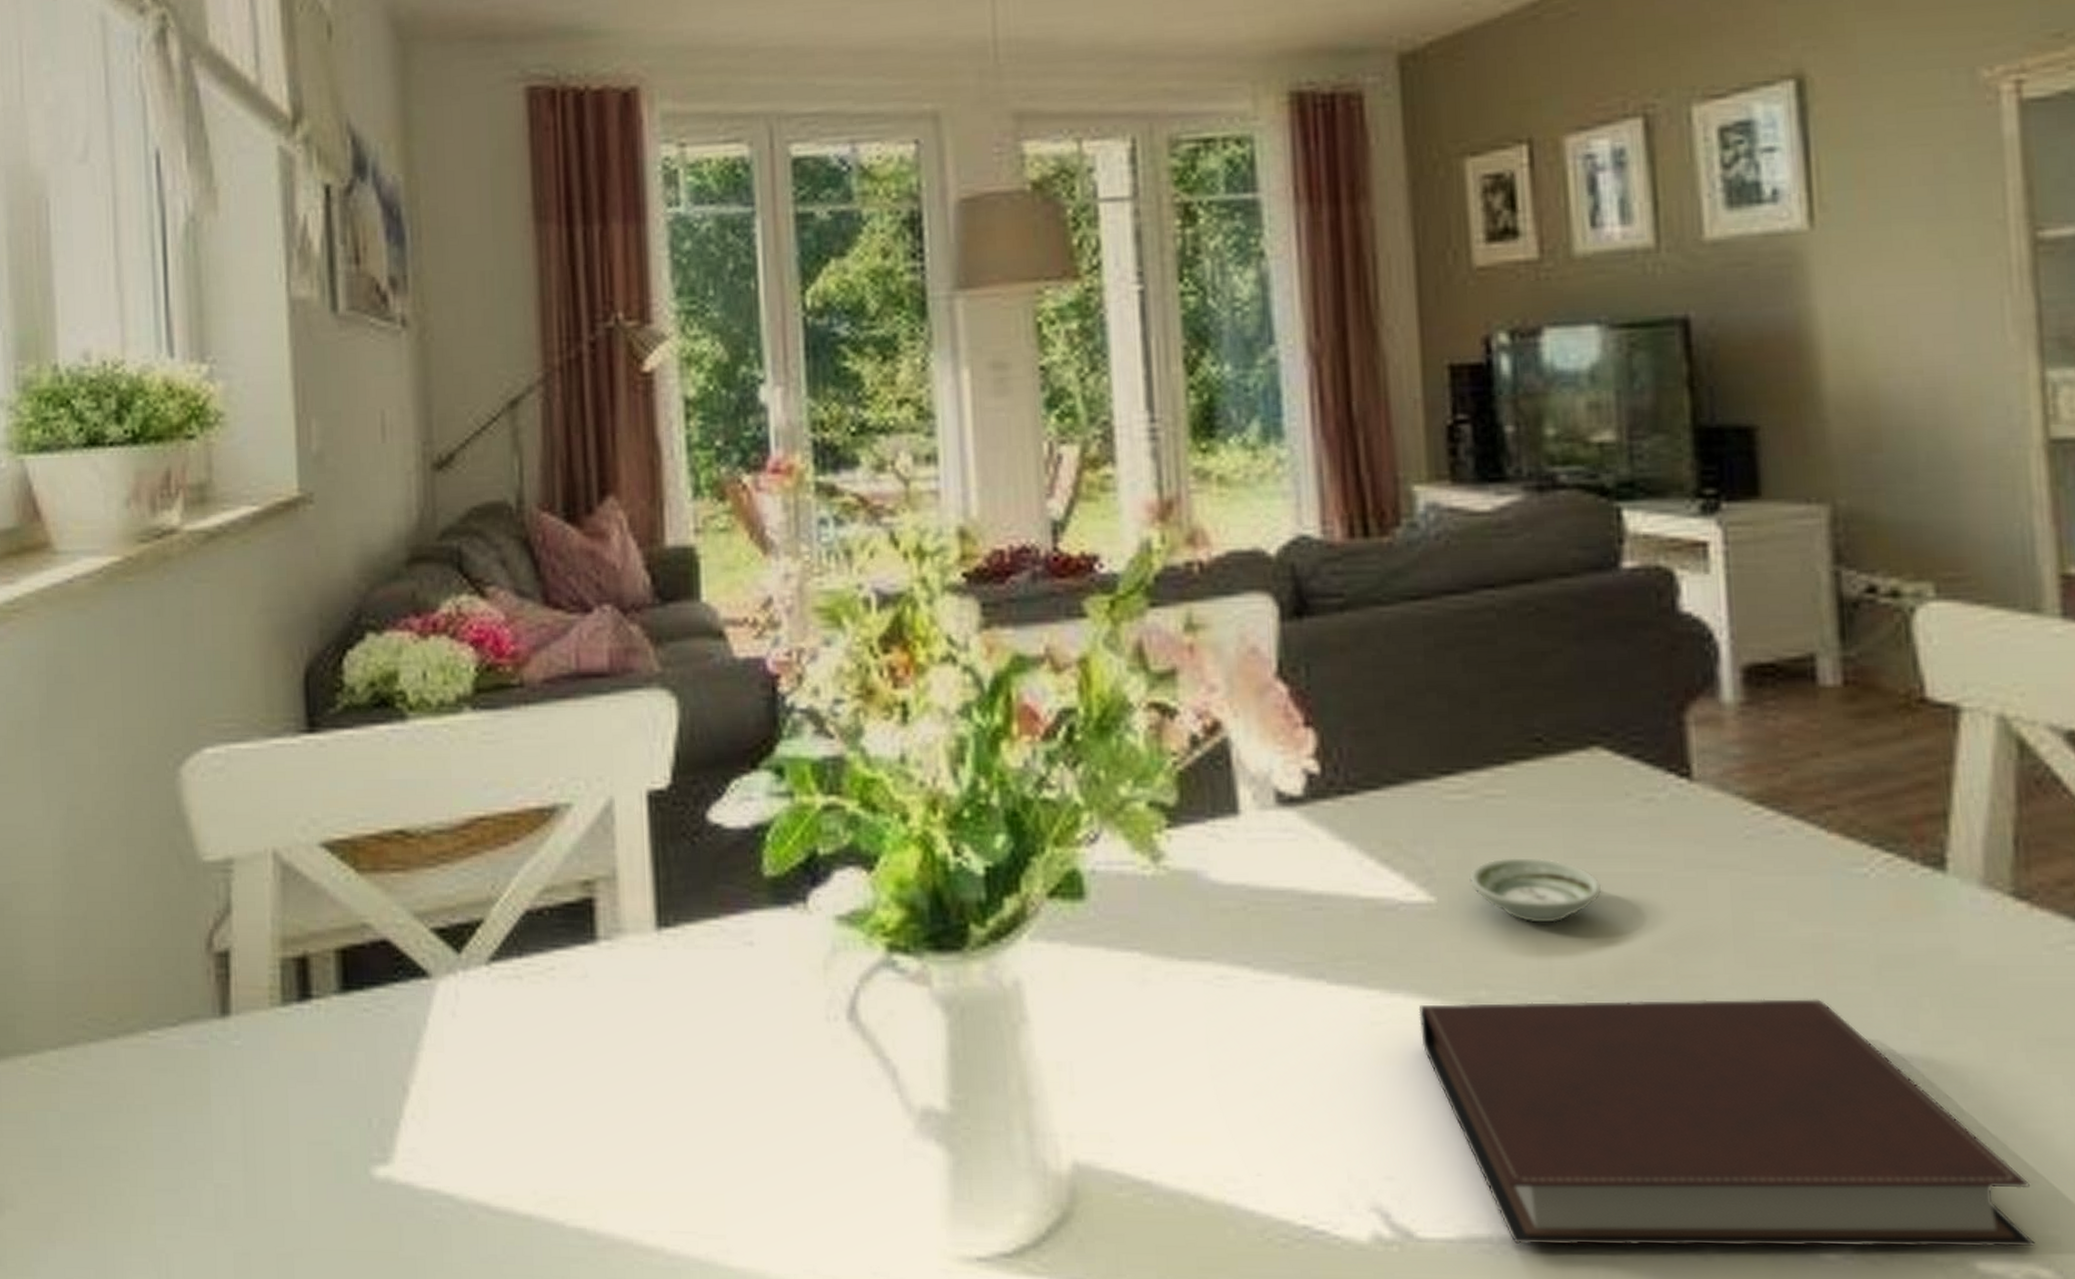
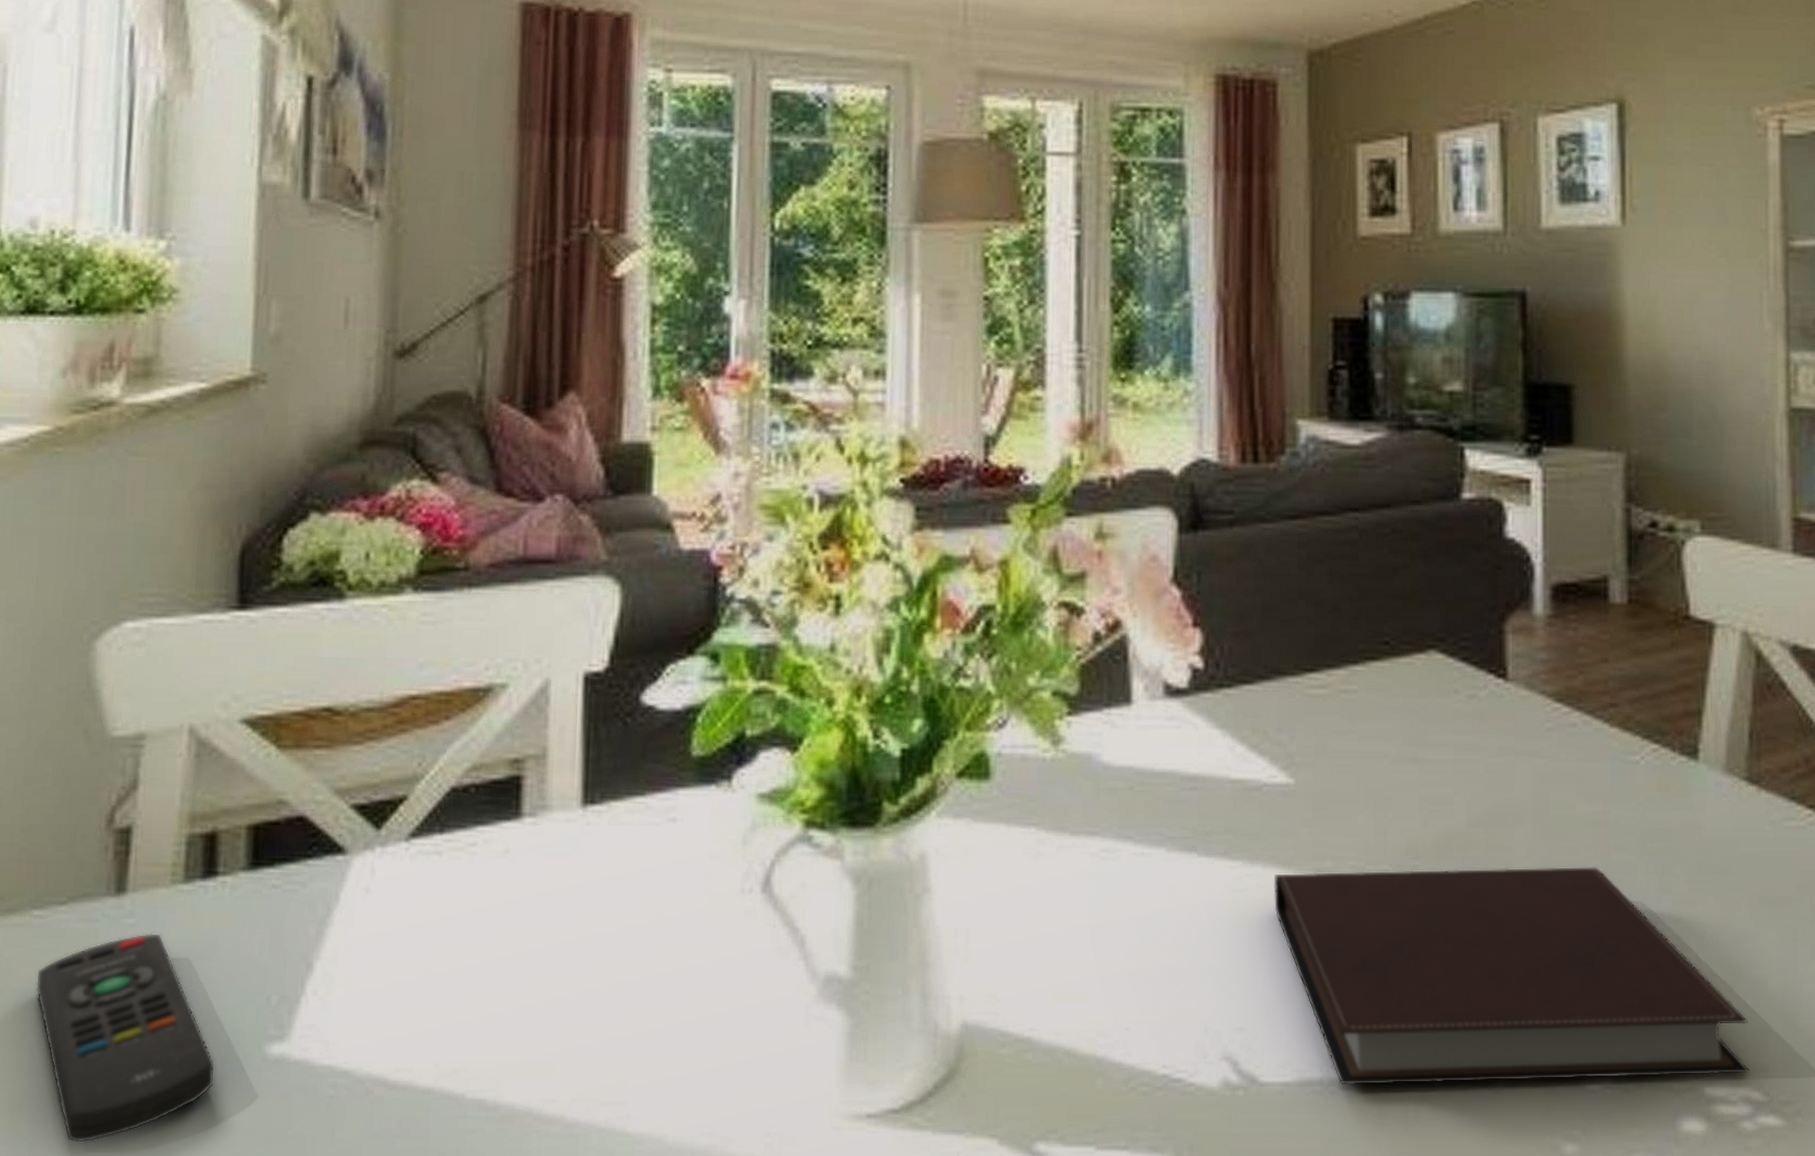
remote control: none [158,1055,328,1257] -> present [36,933,216,1143]
saucer: present [1469,858,1602,923] -> none [1323,745,1431,802]

